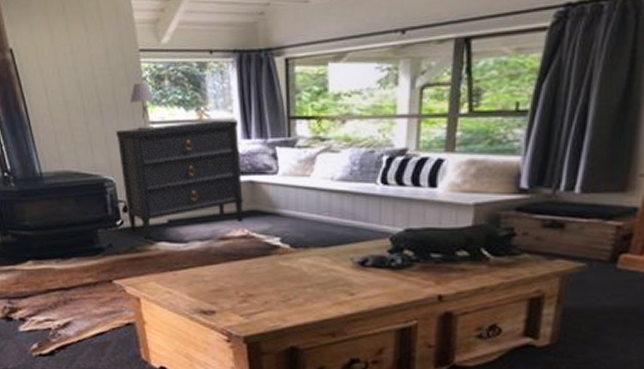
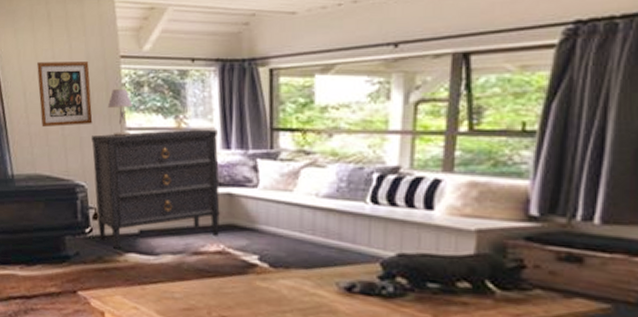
wall art: none [56,56,116,125] -> present [37,62,93,128]

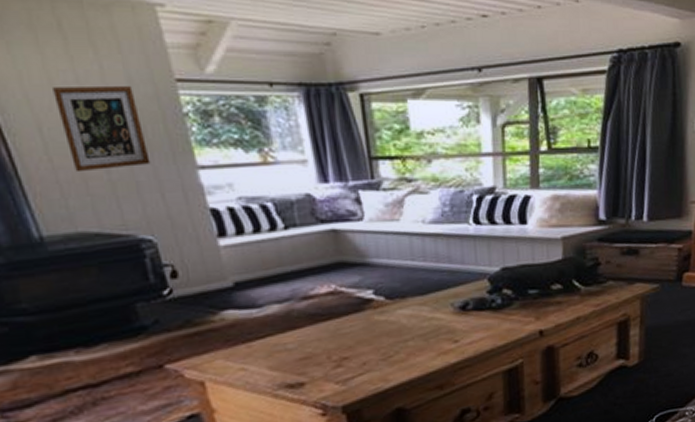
dresser: present [90,128,220,249] -> none [151,161,328,308]
table lamp: present [108,89,133,136] -> none [169,120,204,177]

